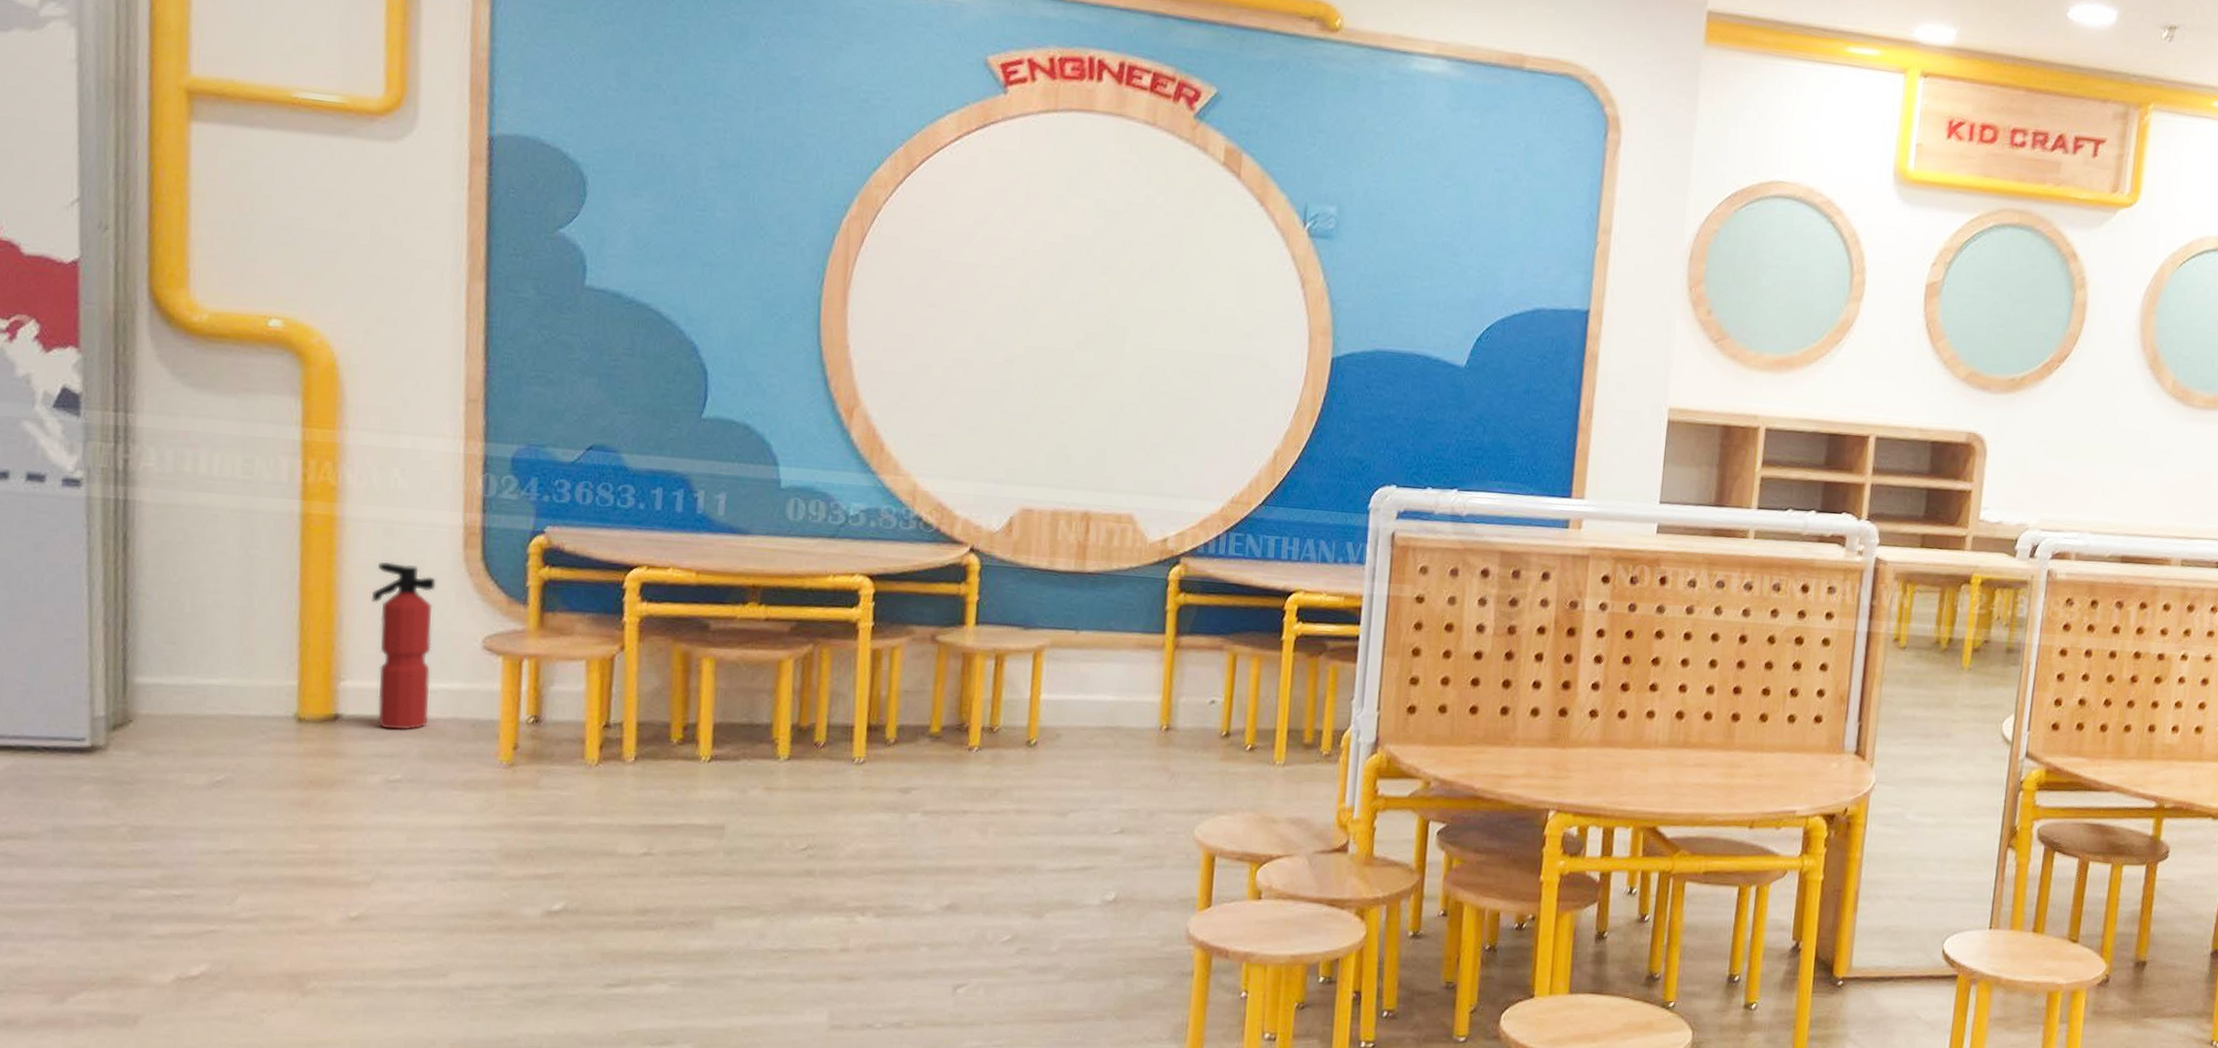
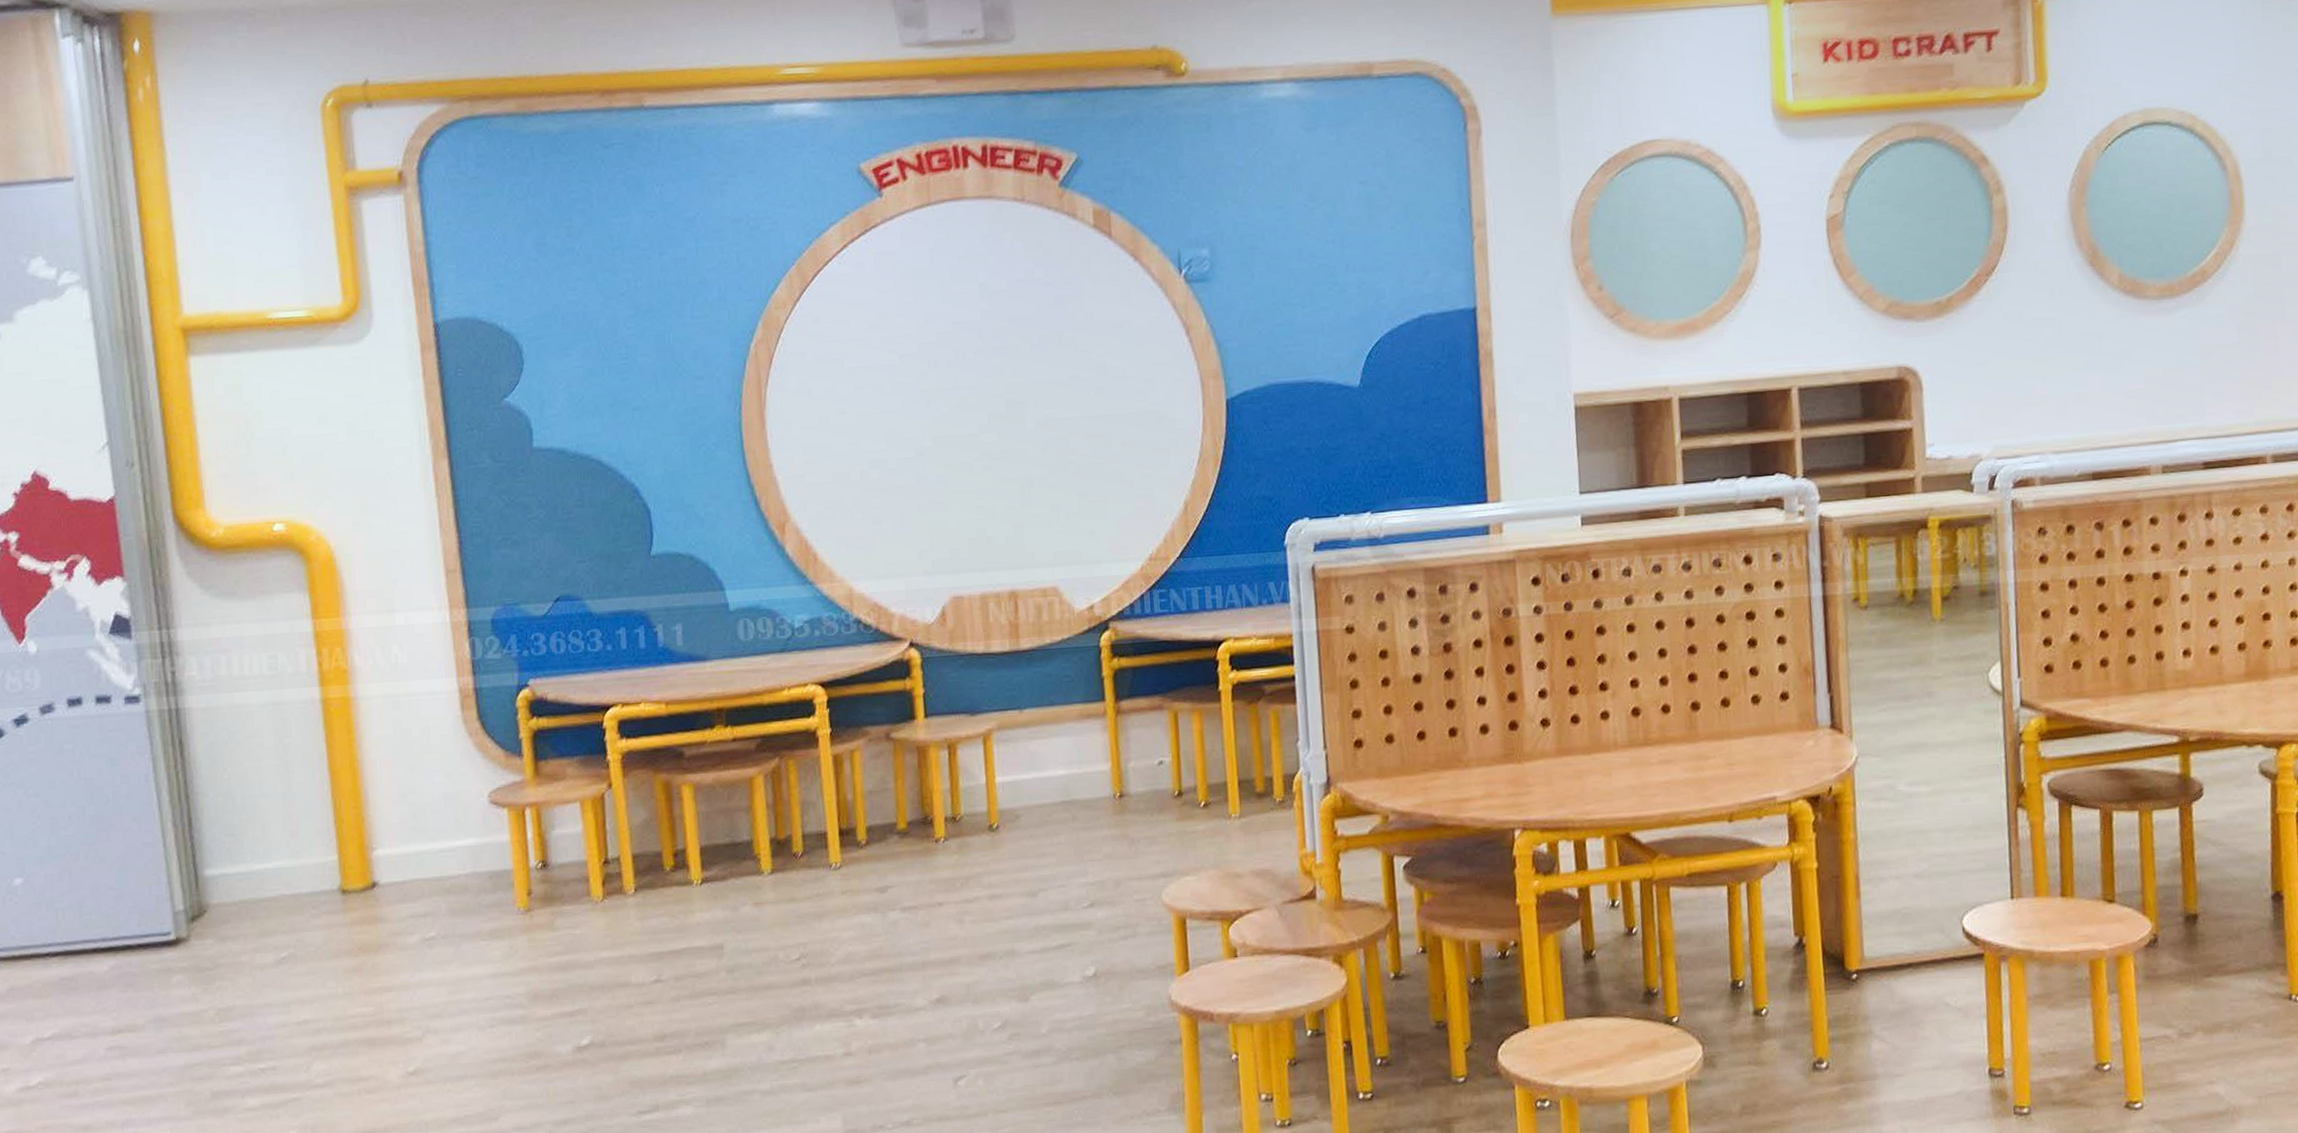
fire extinguisher: present [371,561,436,731] -> none [388,733,451,891]

